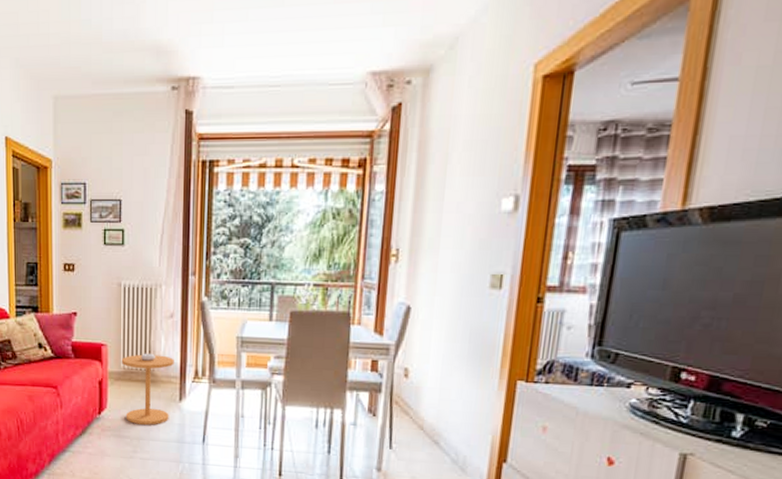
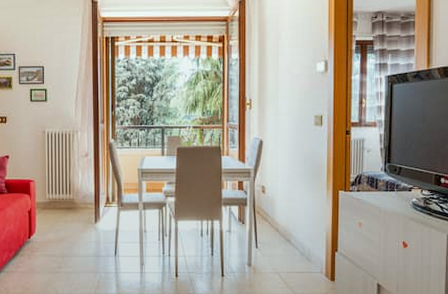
side table: present [121,353,174,425] -> none [46,186,90,244]

